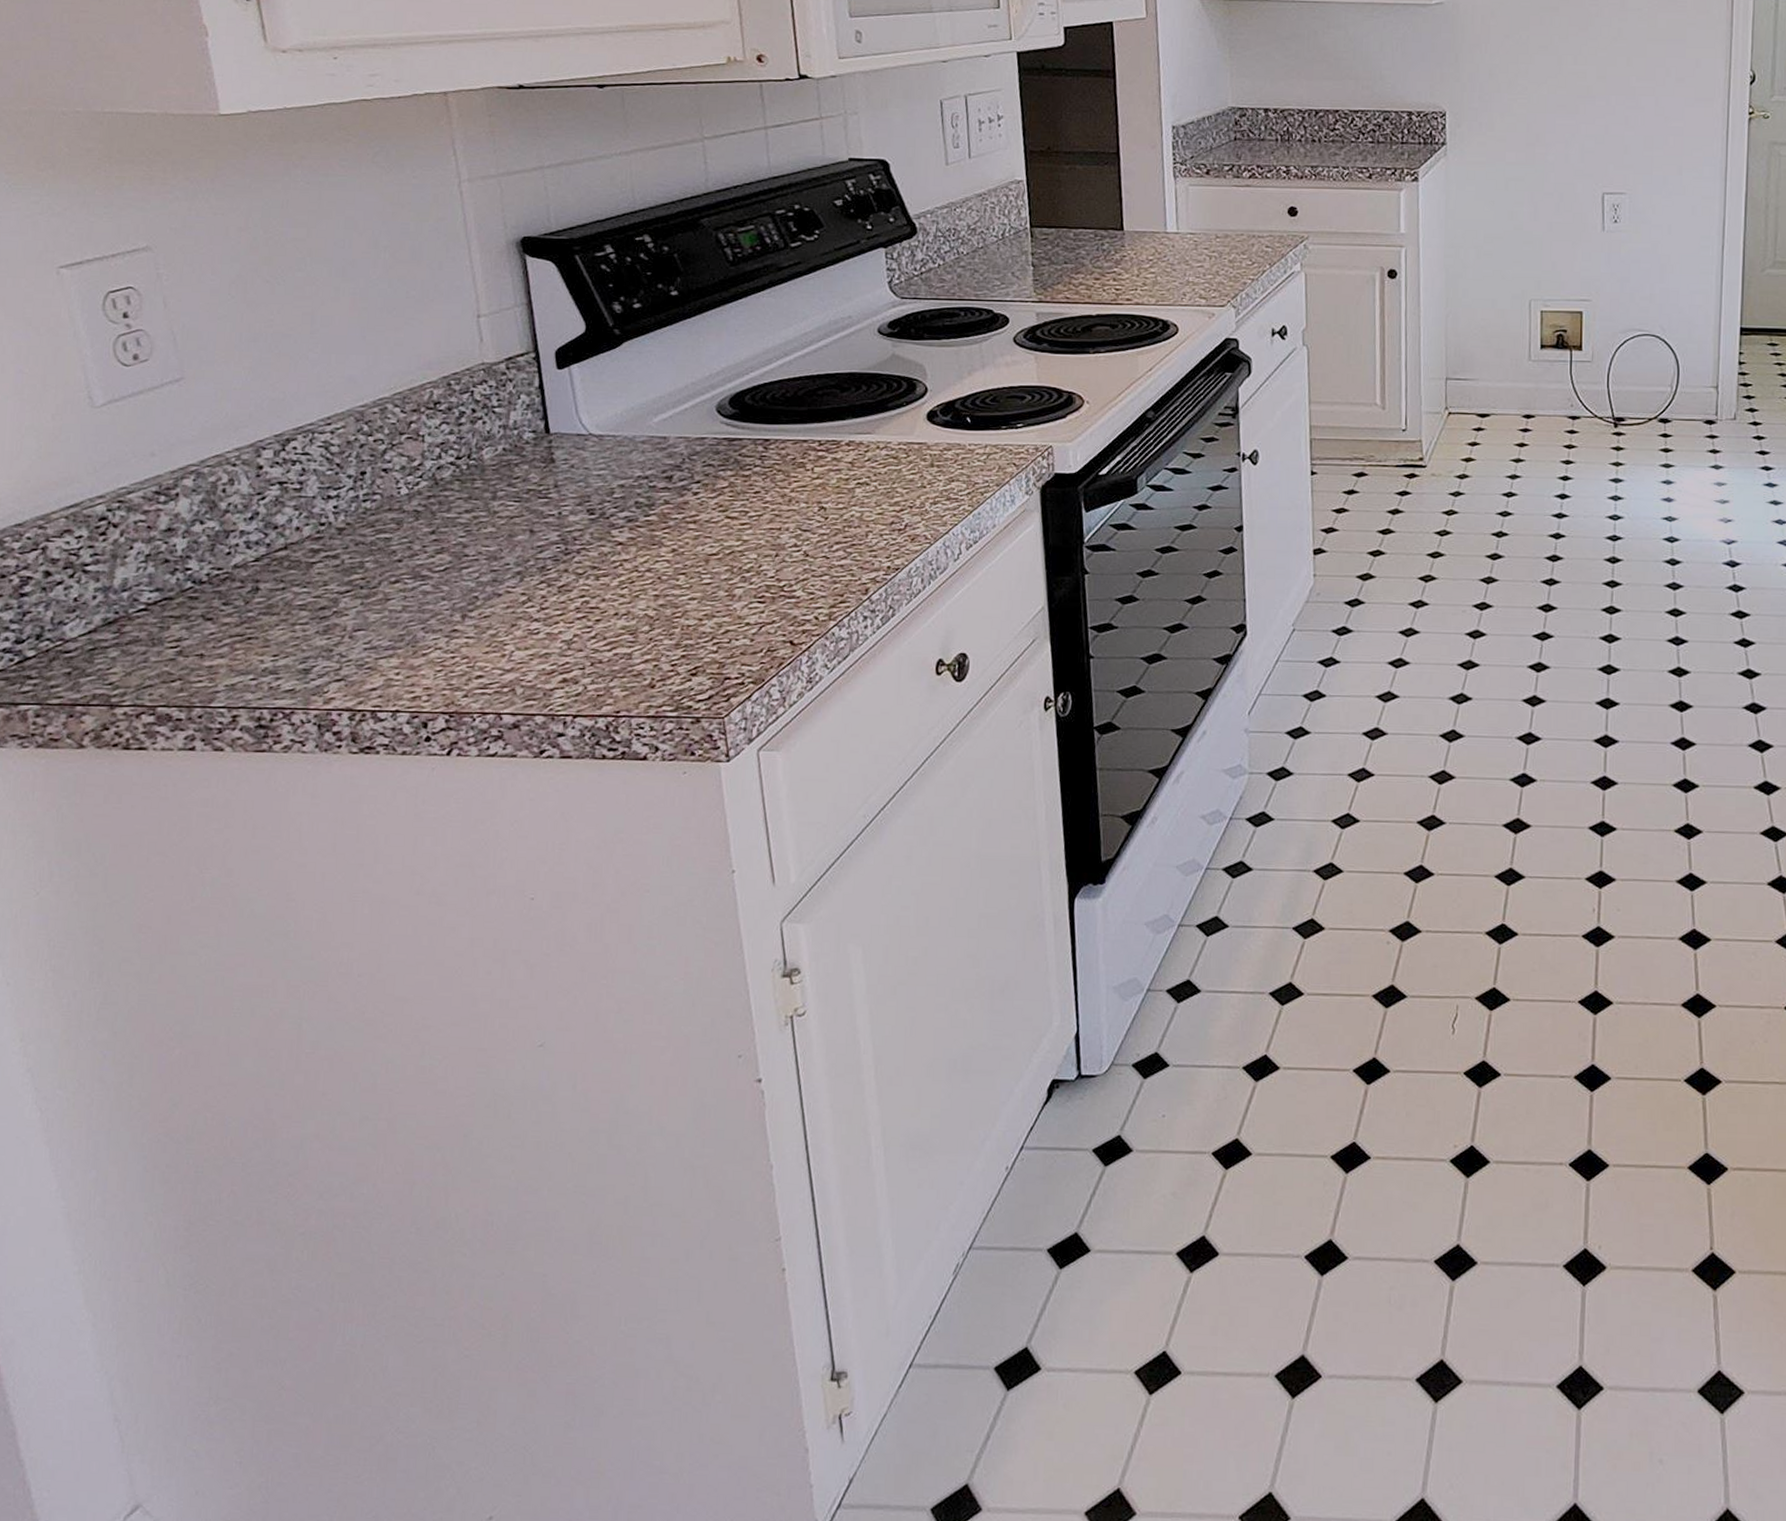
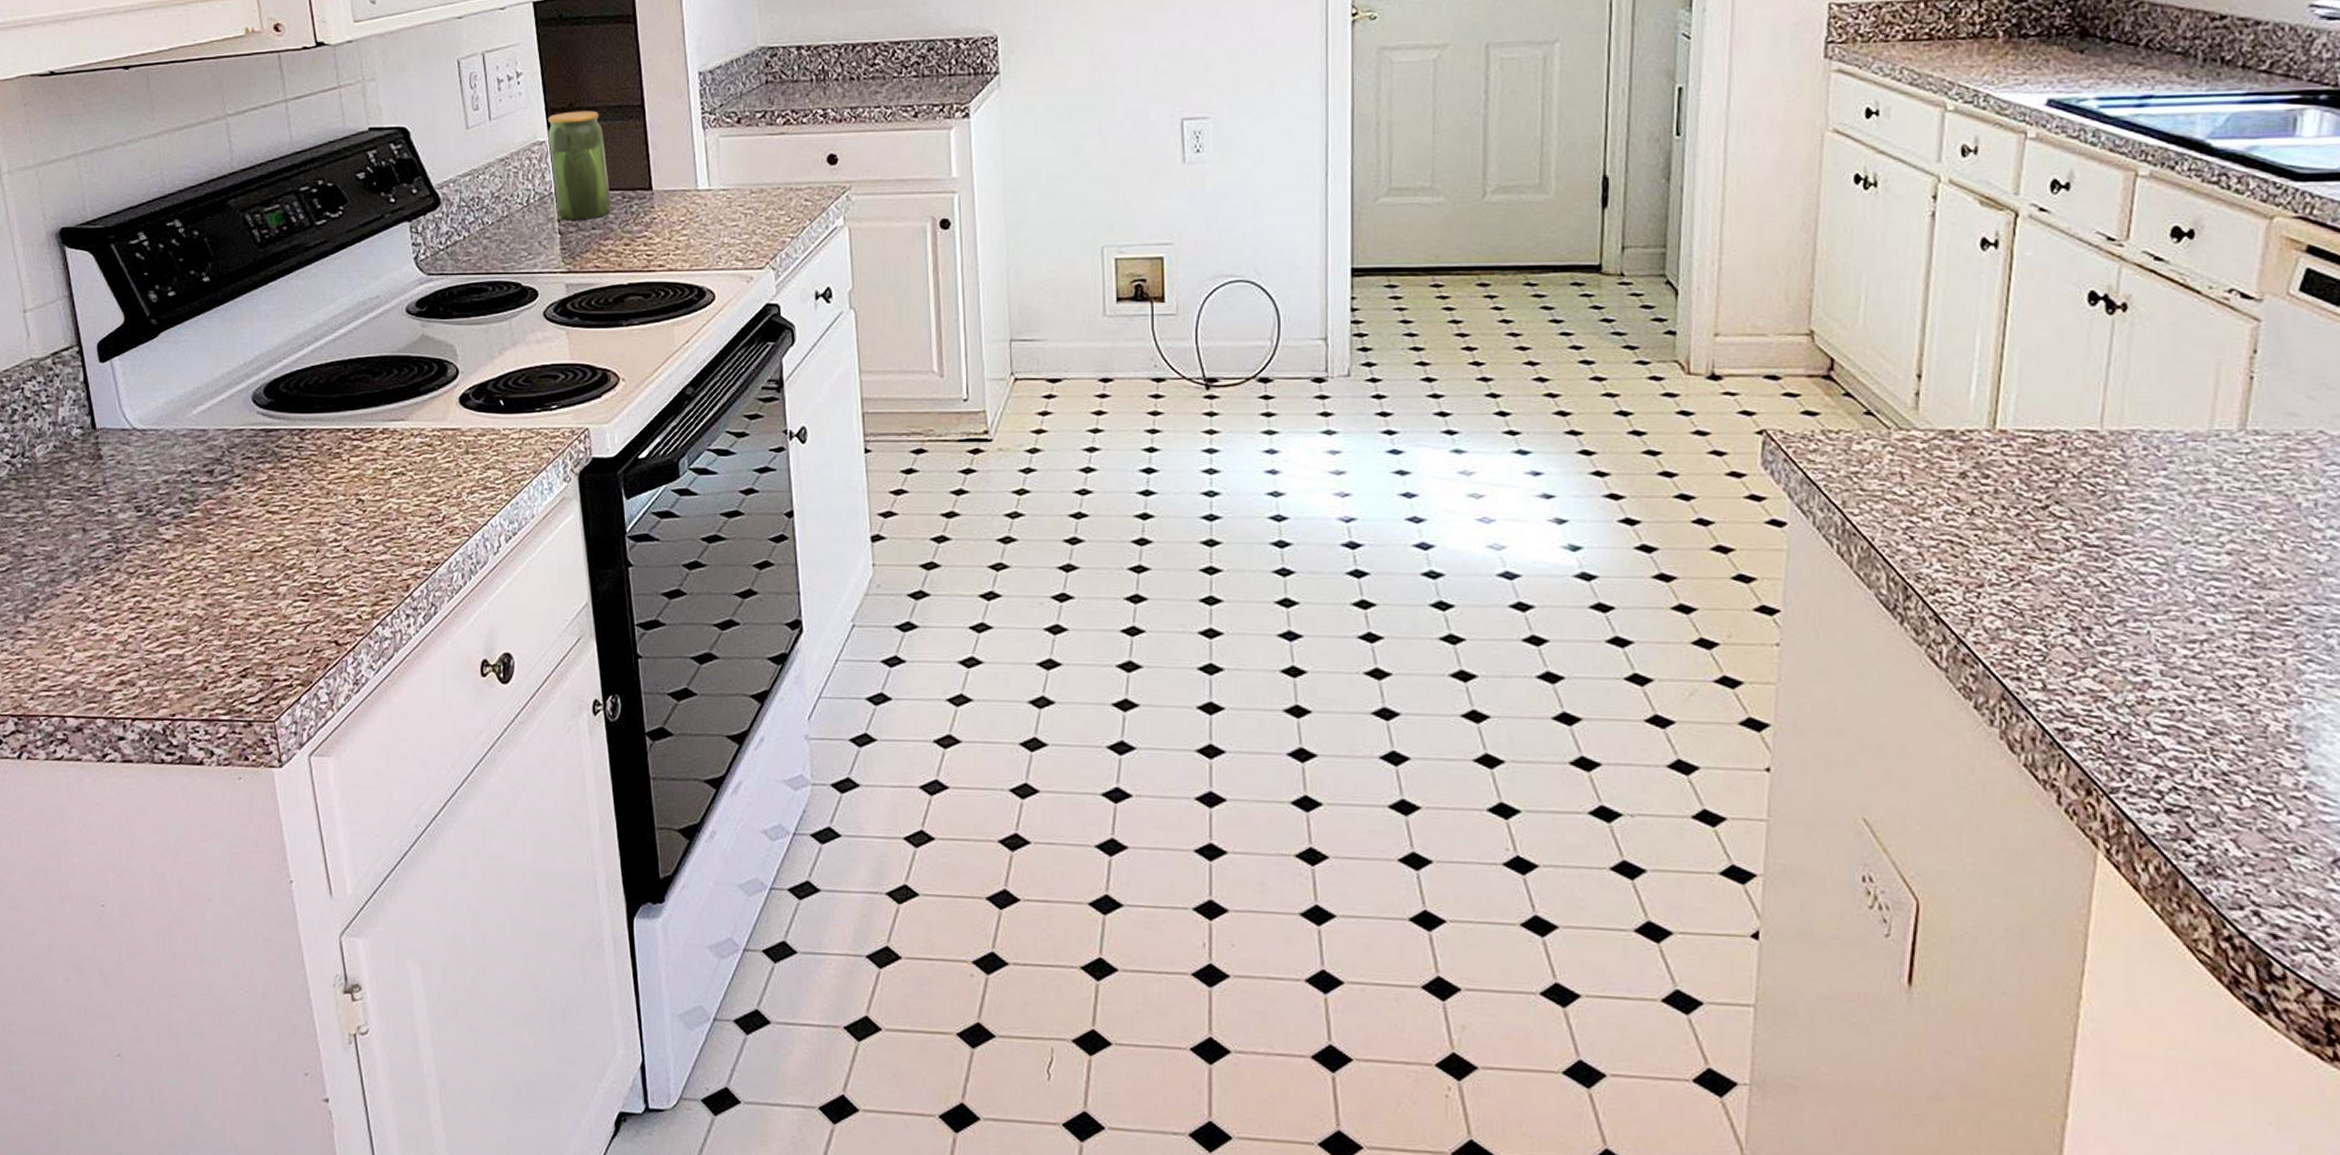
jar: none [1026,154,1084,254] -> present [548,110,612,220]

